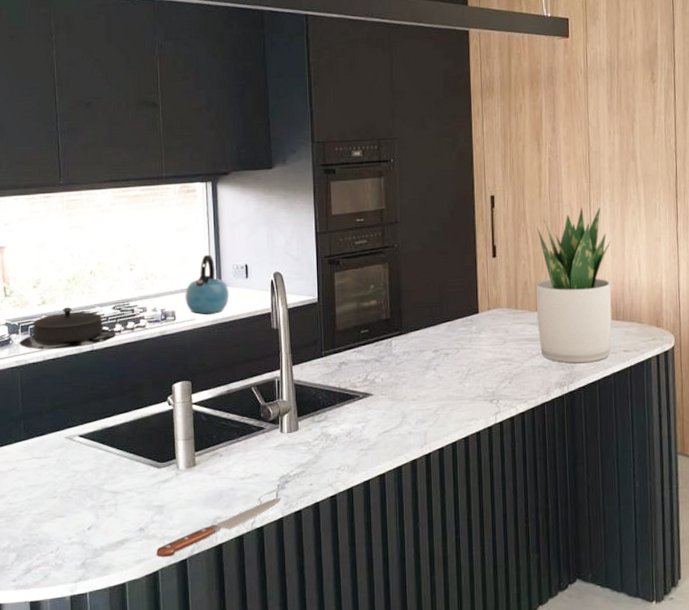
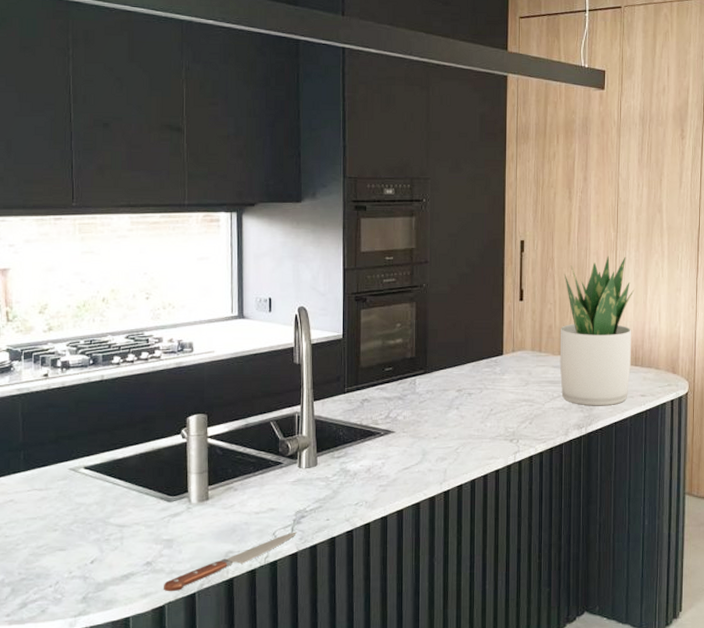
cooking pot: present [19,307,117,350] -> none [21,335,129,378]
kettle: present [185,254,230,314] -> none [204,286,252,347]

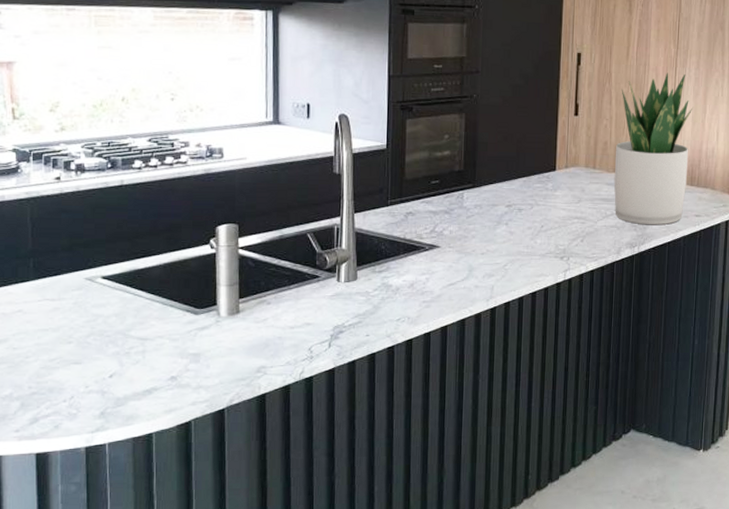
kitchen knife: present [163,532,297,592] -> none [189,347,334,408]

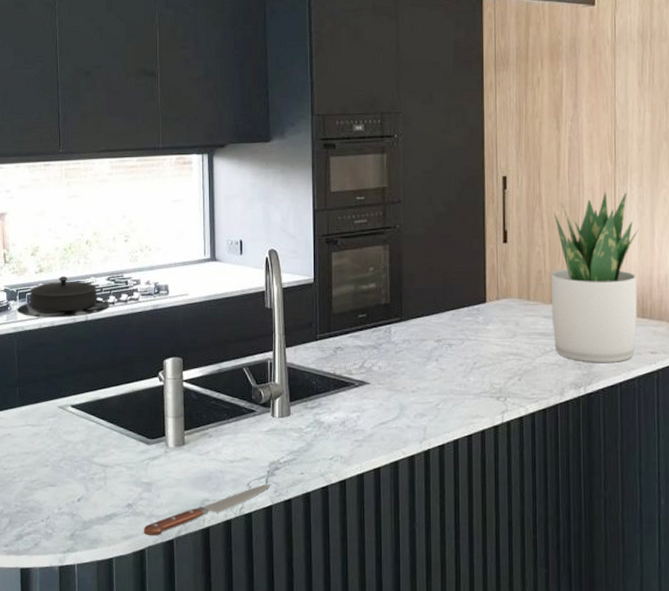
cooking pot: none [30,136,152,182] -> present [16,276,110,318]
kitchen knife: none [189,347,334,408] -> present [143,483,271,537]

